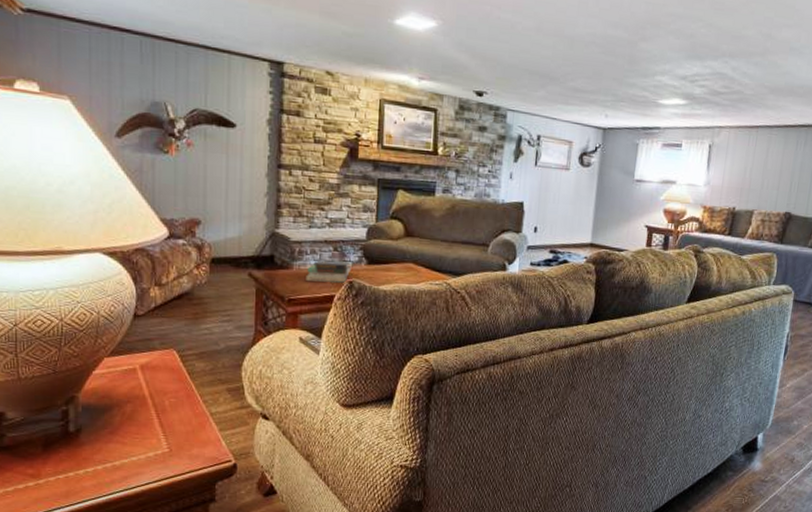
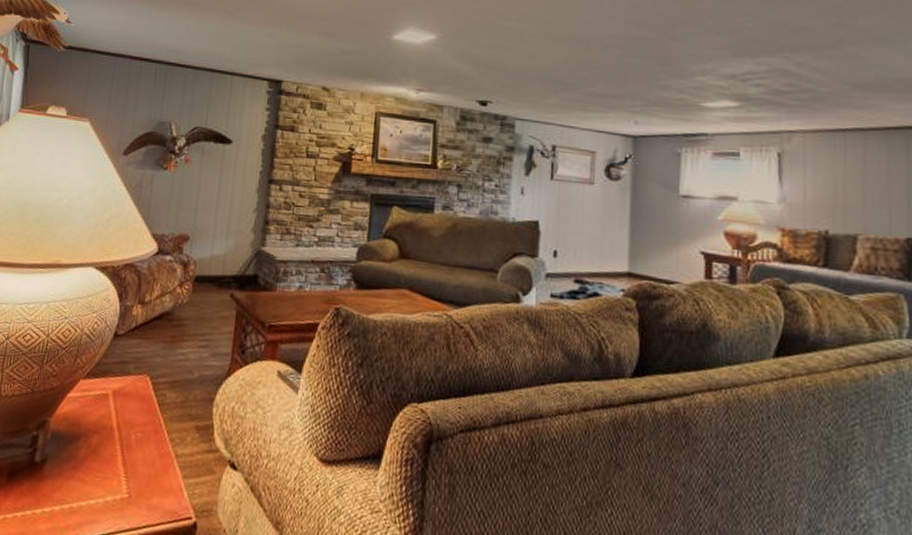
books: present [306,260,352,283] -> none [289,282,339,310]

